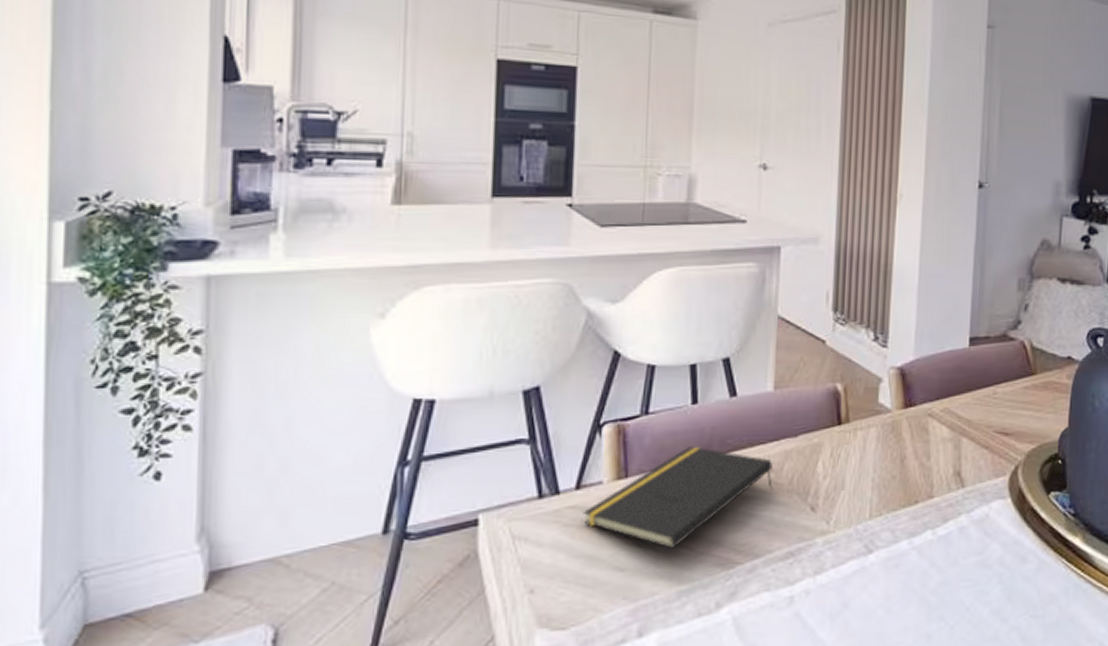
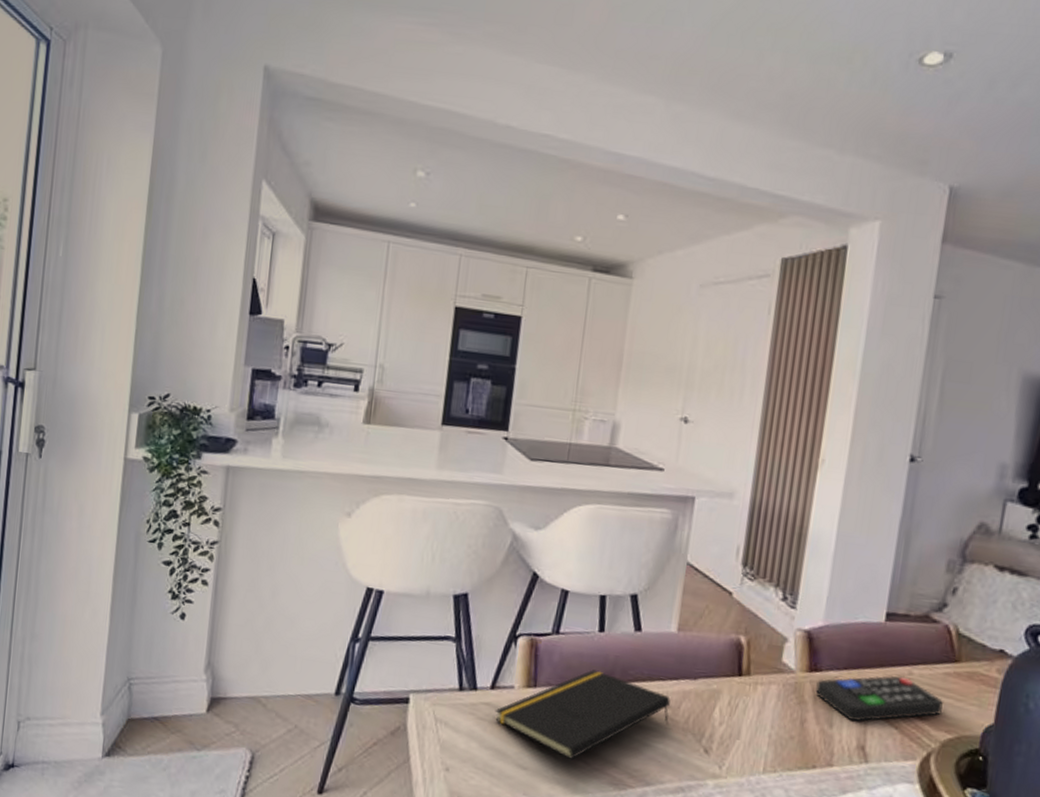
remote control: none [912,397,1025,450] -> present [815,676,943,722]

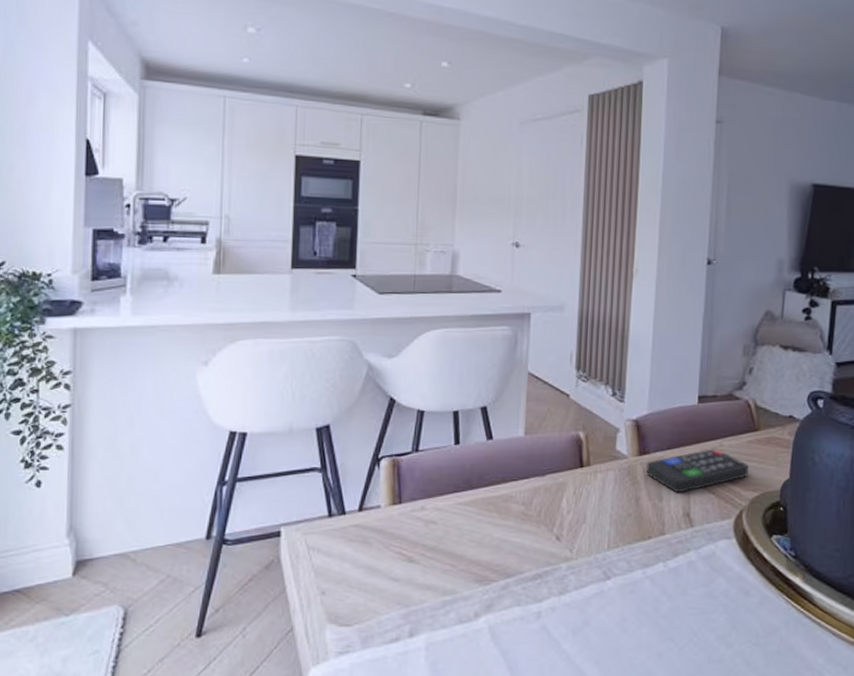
notepad: present [495,670,671,761] -> none [364,480,523,566]

